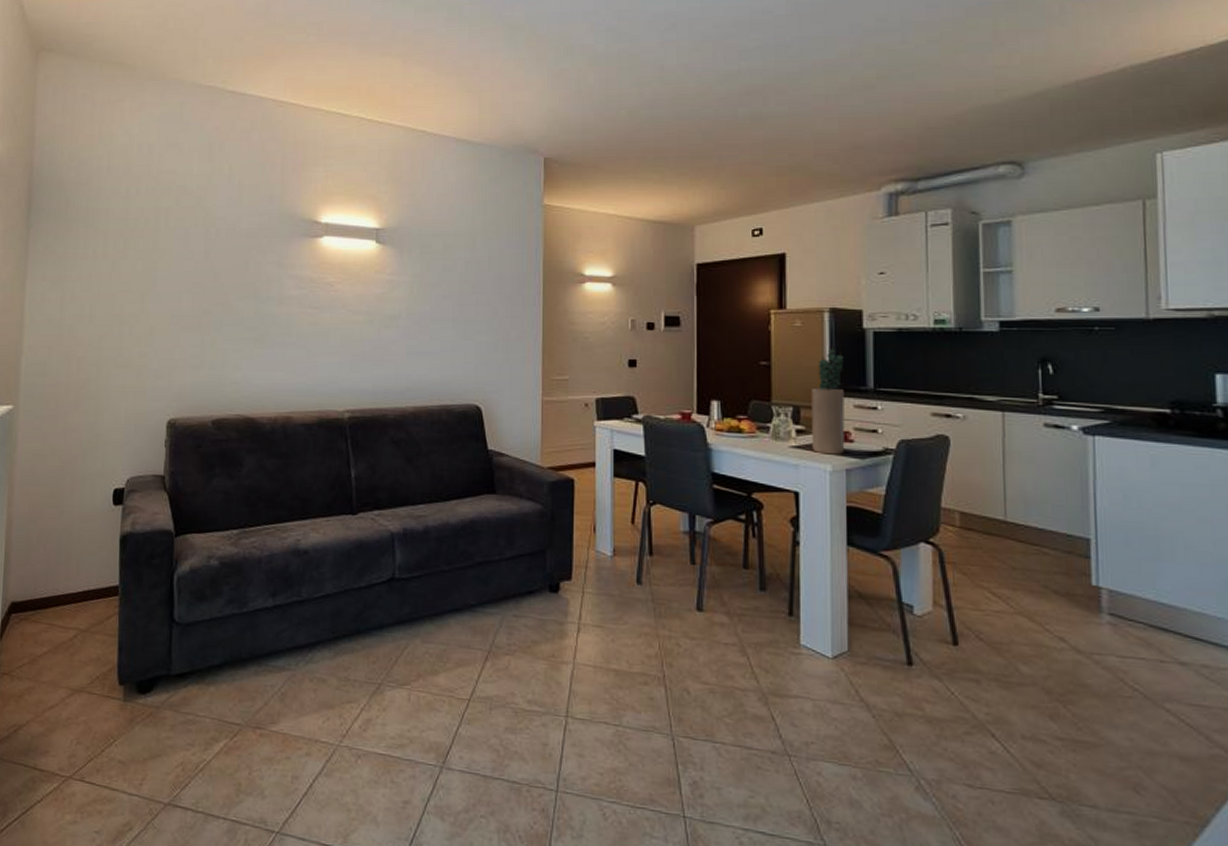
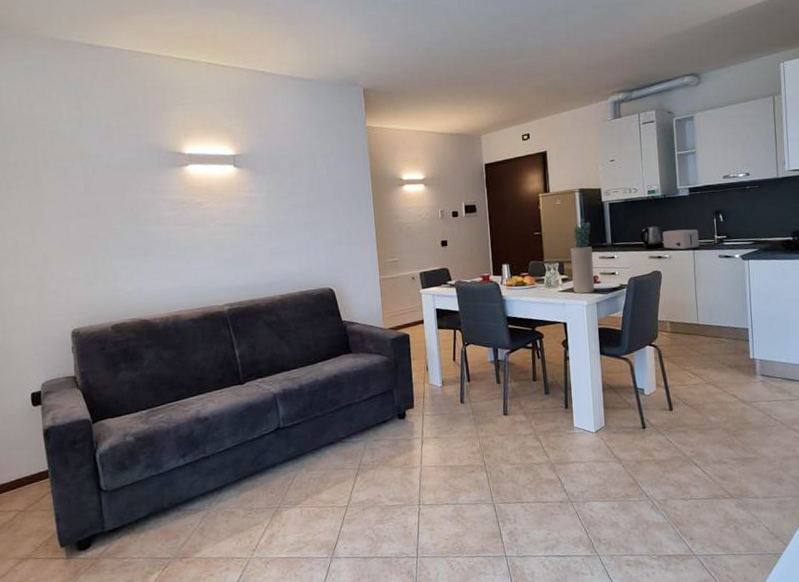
kettle: none [918,368,956,403] -> present [640,224,664,249]
toaster: none [954,378,1013,411] -> present [662,229,699,251]

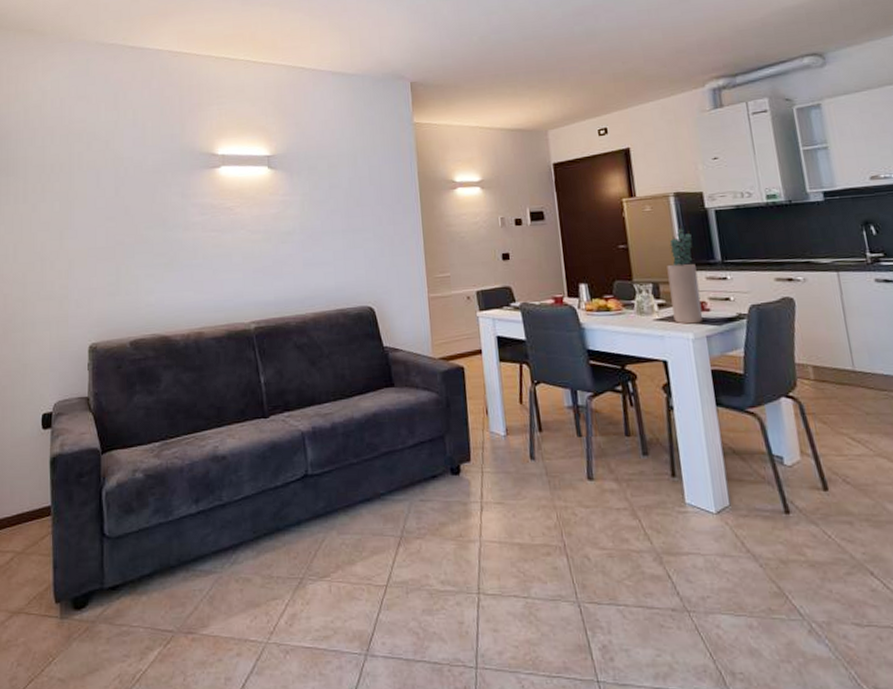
kettle: present [640,224,664,249] -> none [760,237,795,269]
toaster: present [662,229,699,251] -> none [791,244,846,272]

